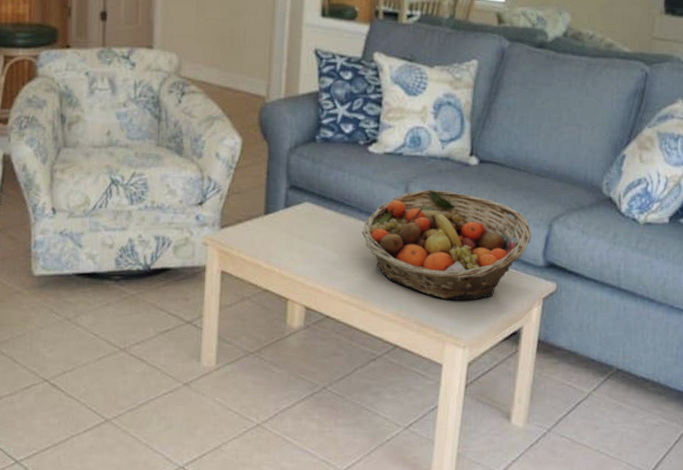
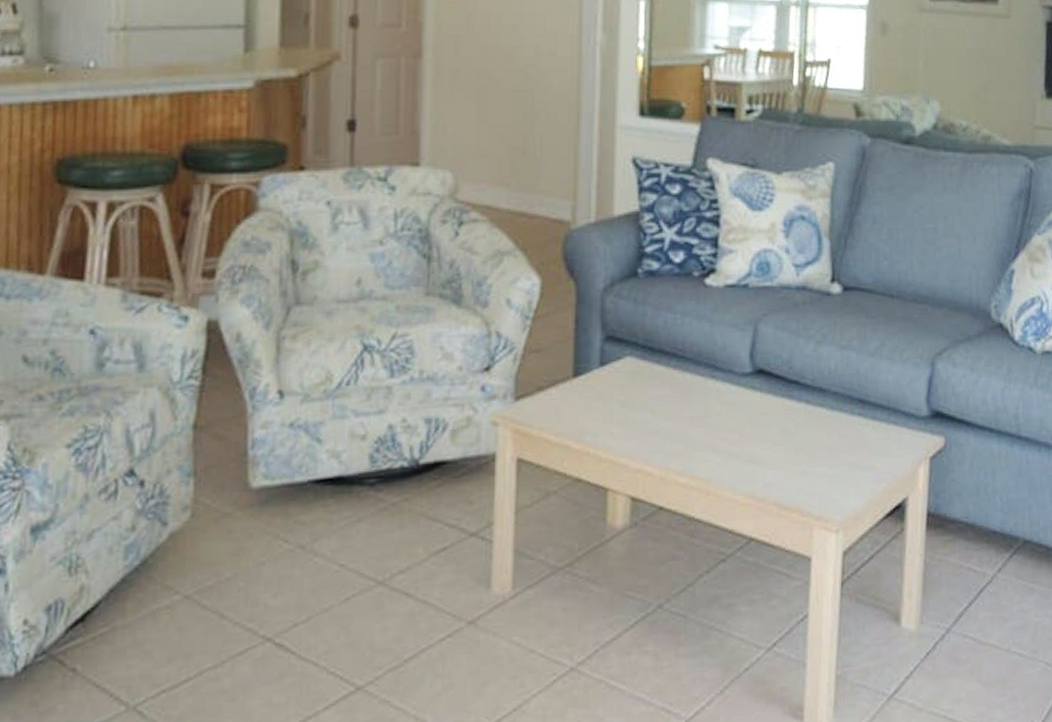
fruit basket: present [361,189,532,300] -> none [700,328,911,471]

